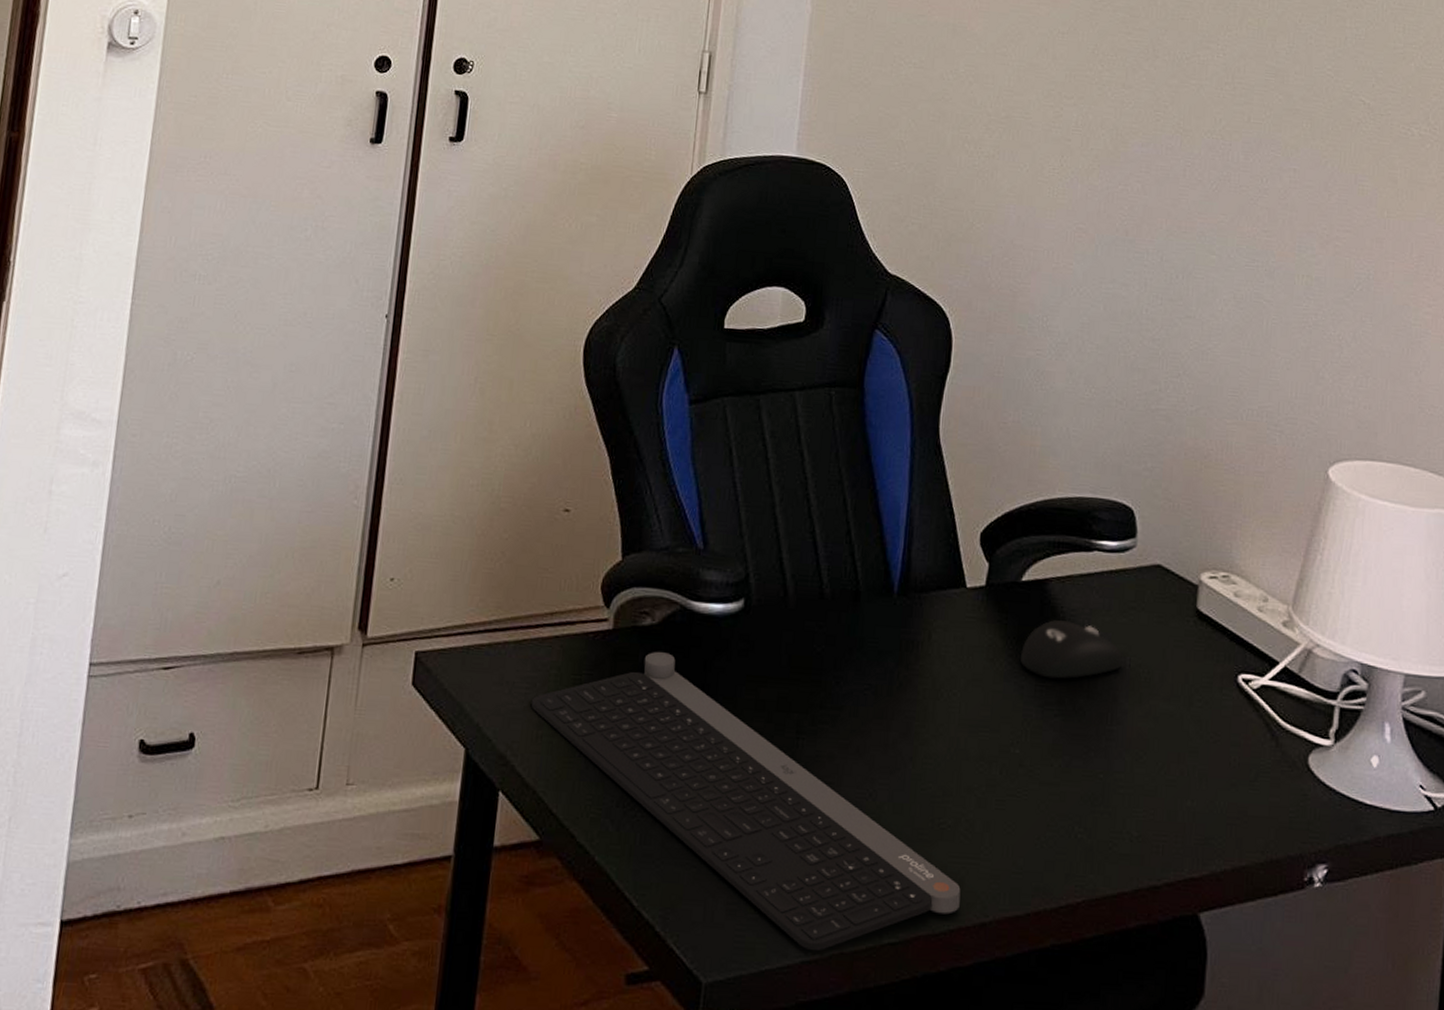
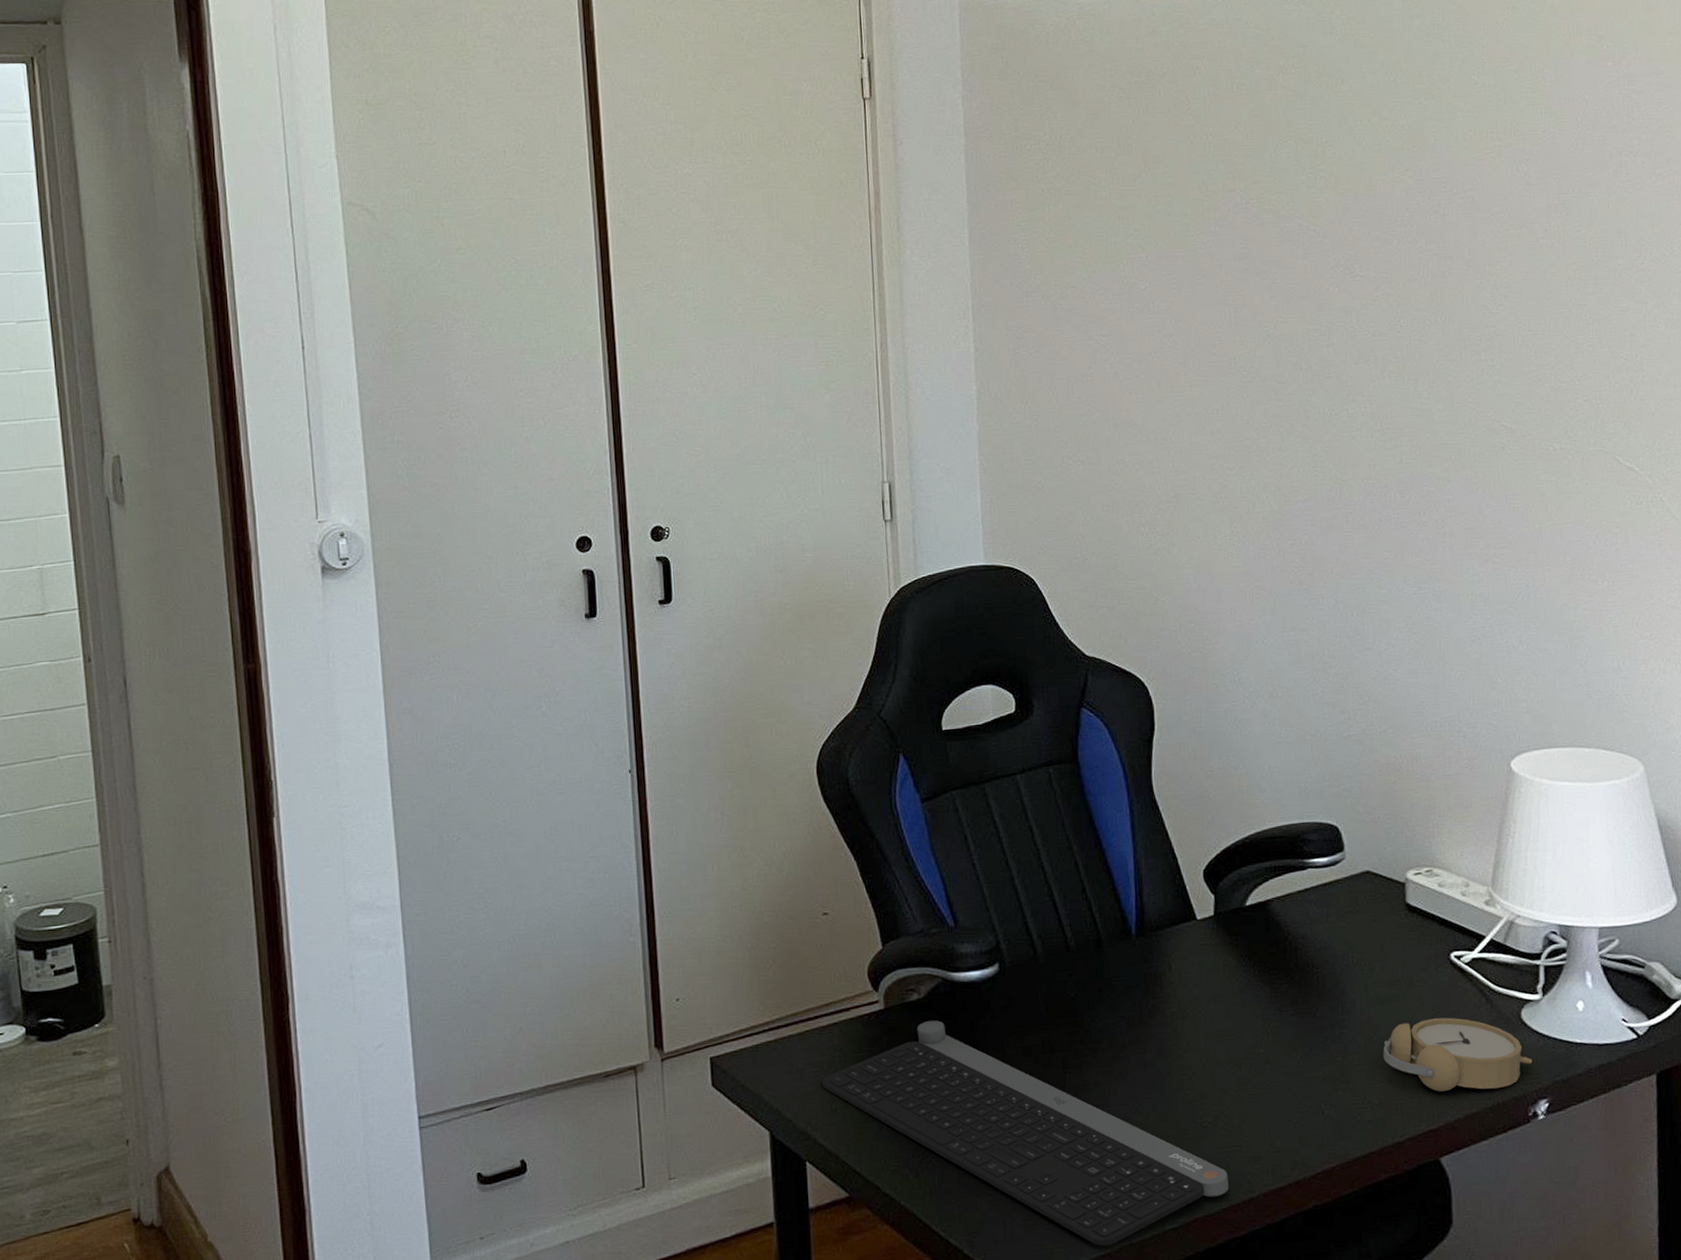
computer mouse: present [1020,620,1123,679] -> none [1253,932,1346,985]
alarm clock: none [1150,746,1315,842] -> present [1383,1017,1533,1092]

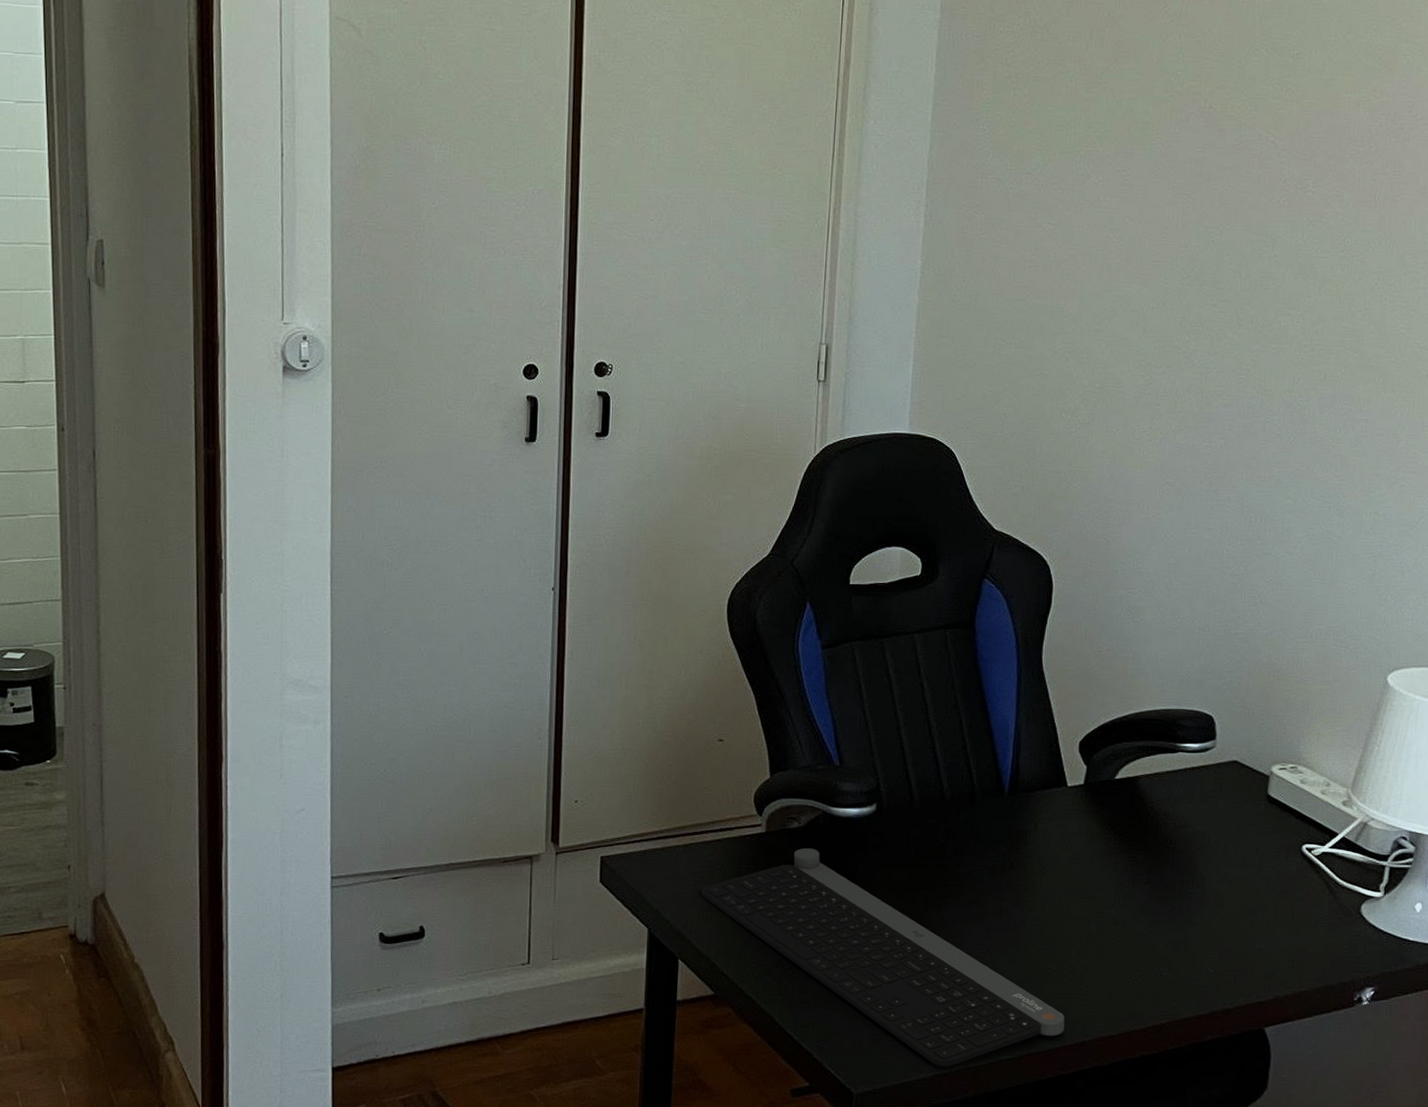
alarm clock: present [1383,1017,1533,1092] -> none [1225,902,1365,972]

